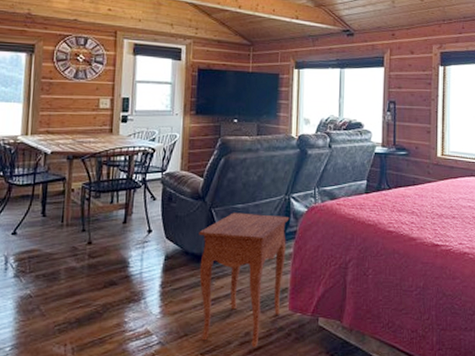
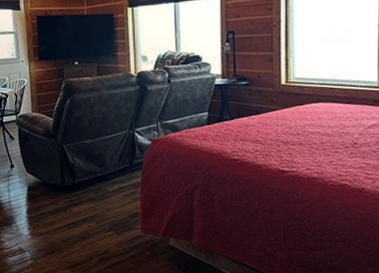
side table: present [199,212,290,348] -> none [54,147,135,264]

